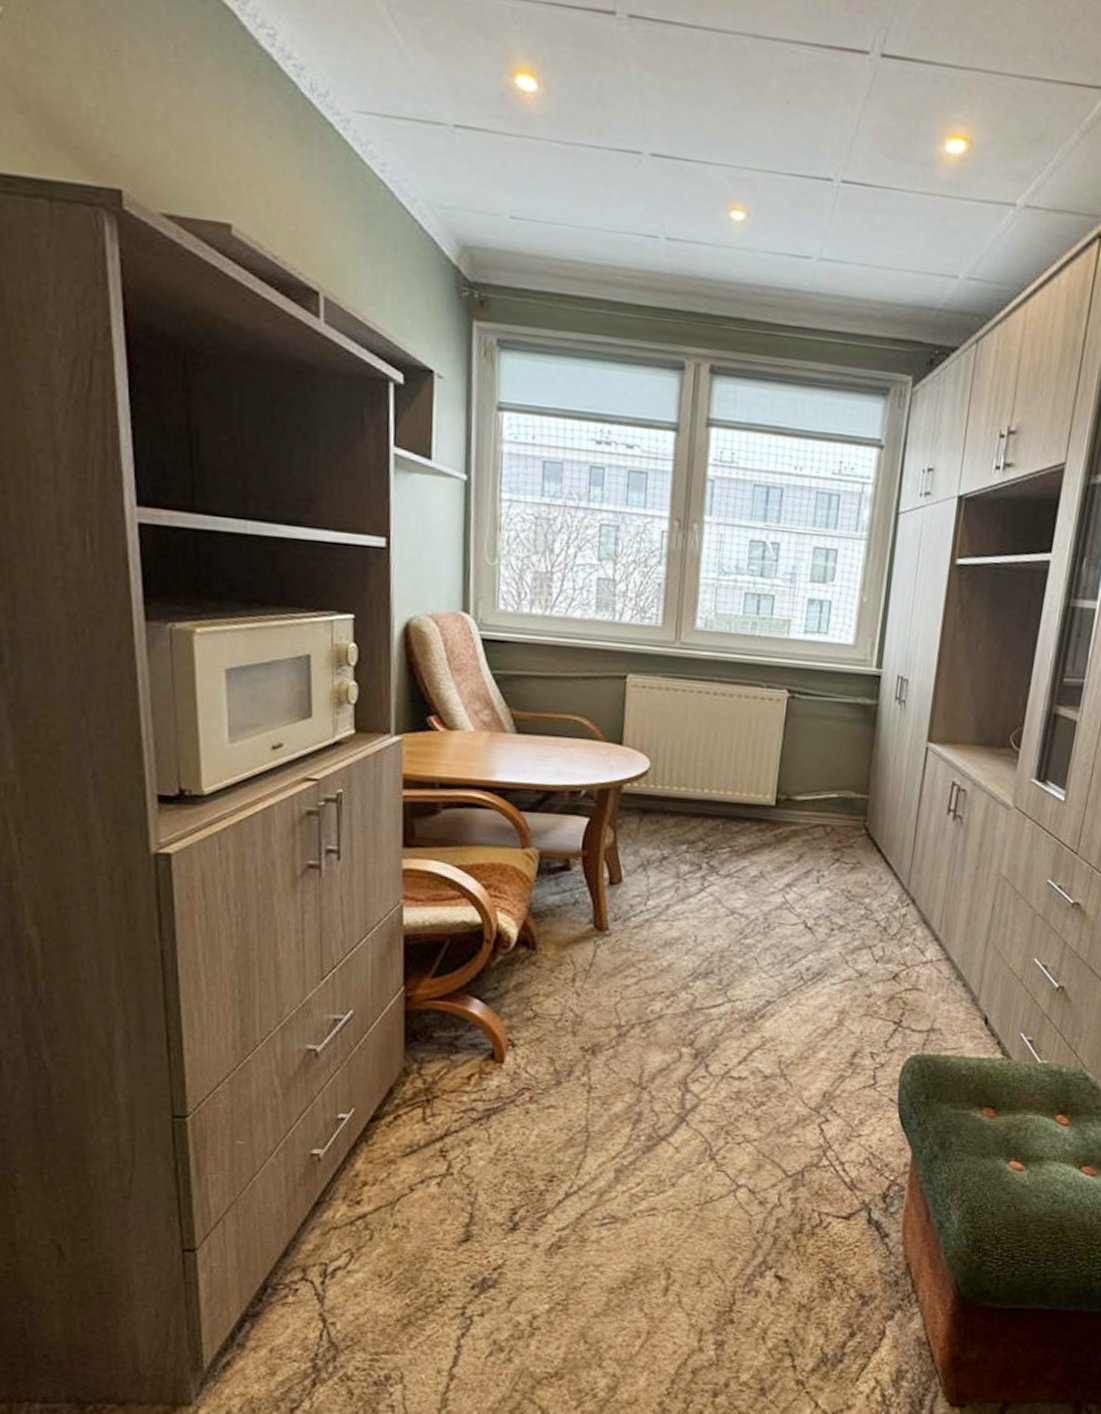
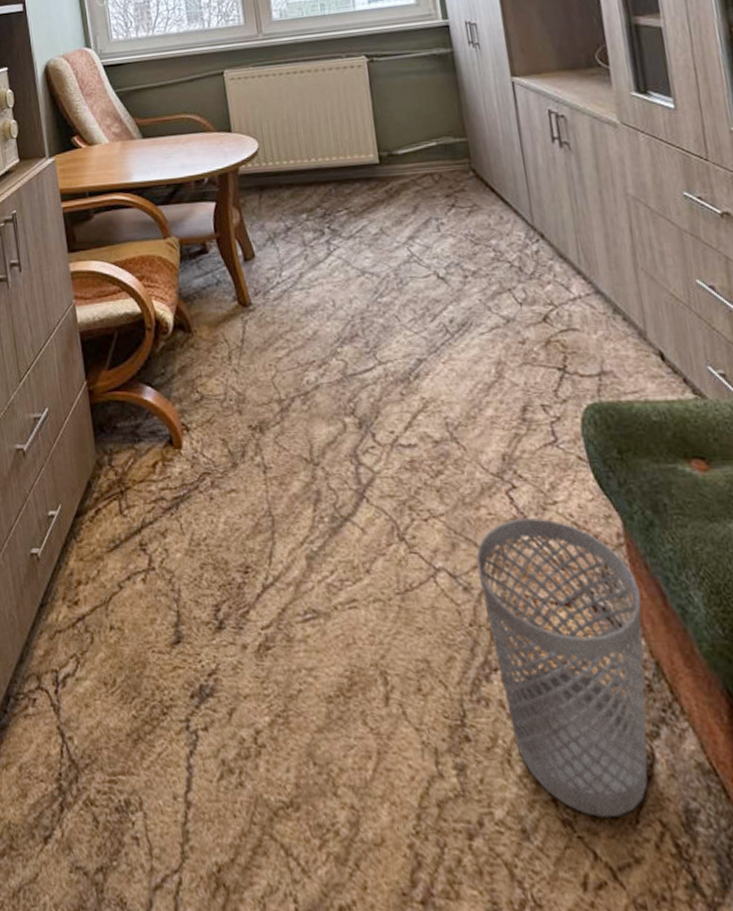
wastebasket: none [773,1147,911,1378] -> present [475,518,648,818]

